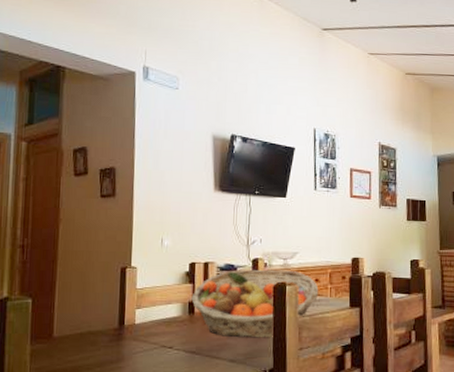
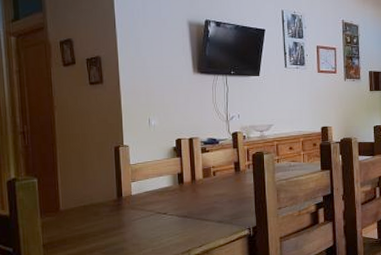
fruit basket: present [191,269,319,338] -> none [180,141,293,202]

